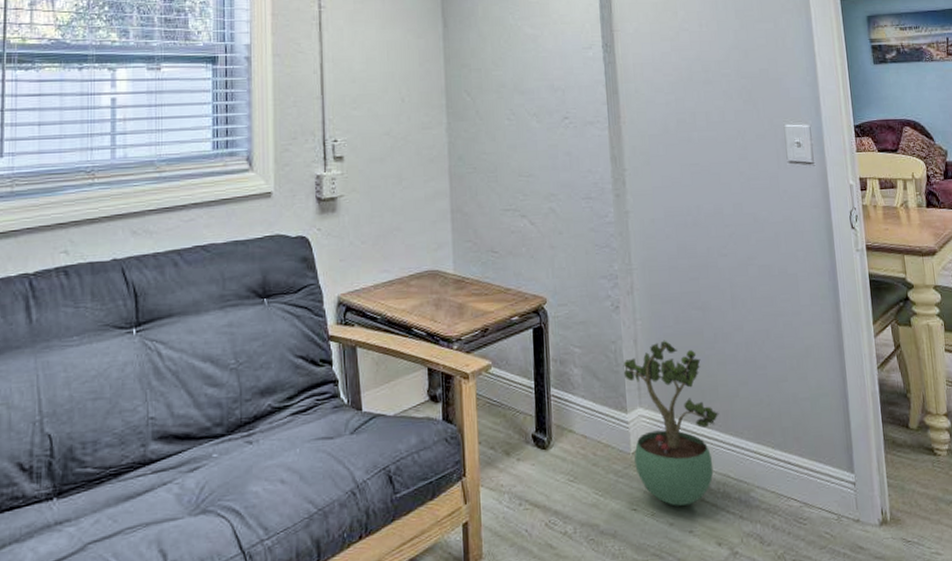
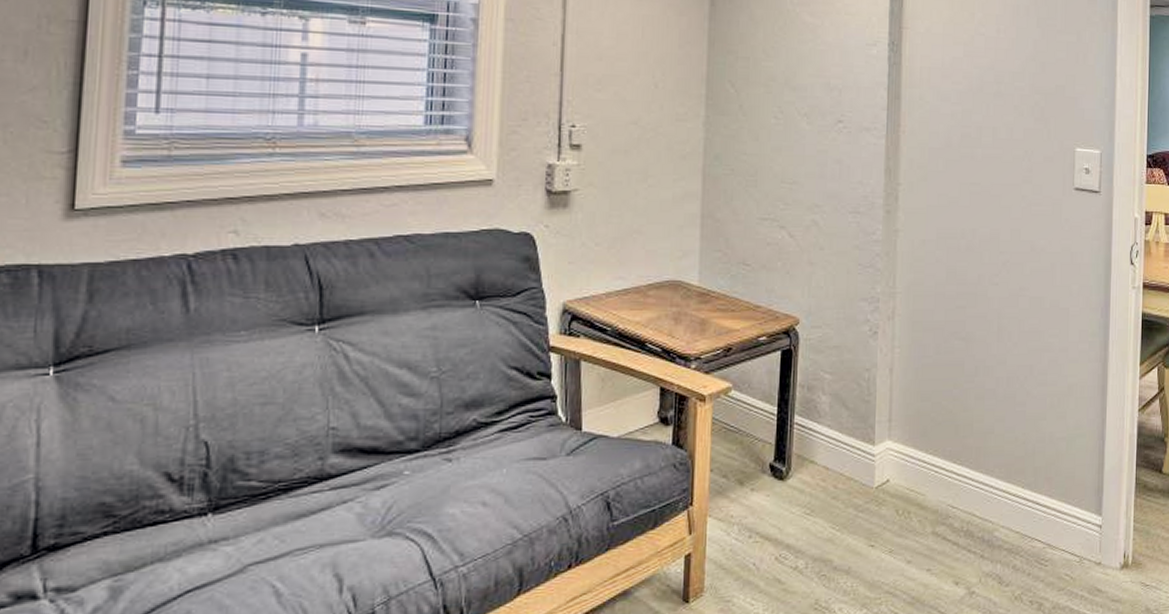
potted plant: present [623,340,719,506] -> none [875,370,971,544]

